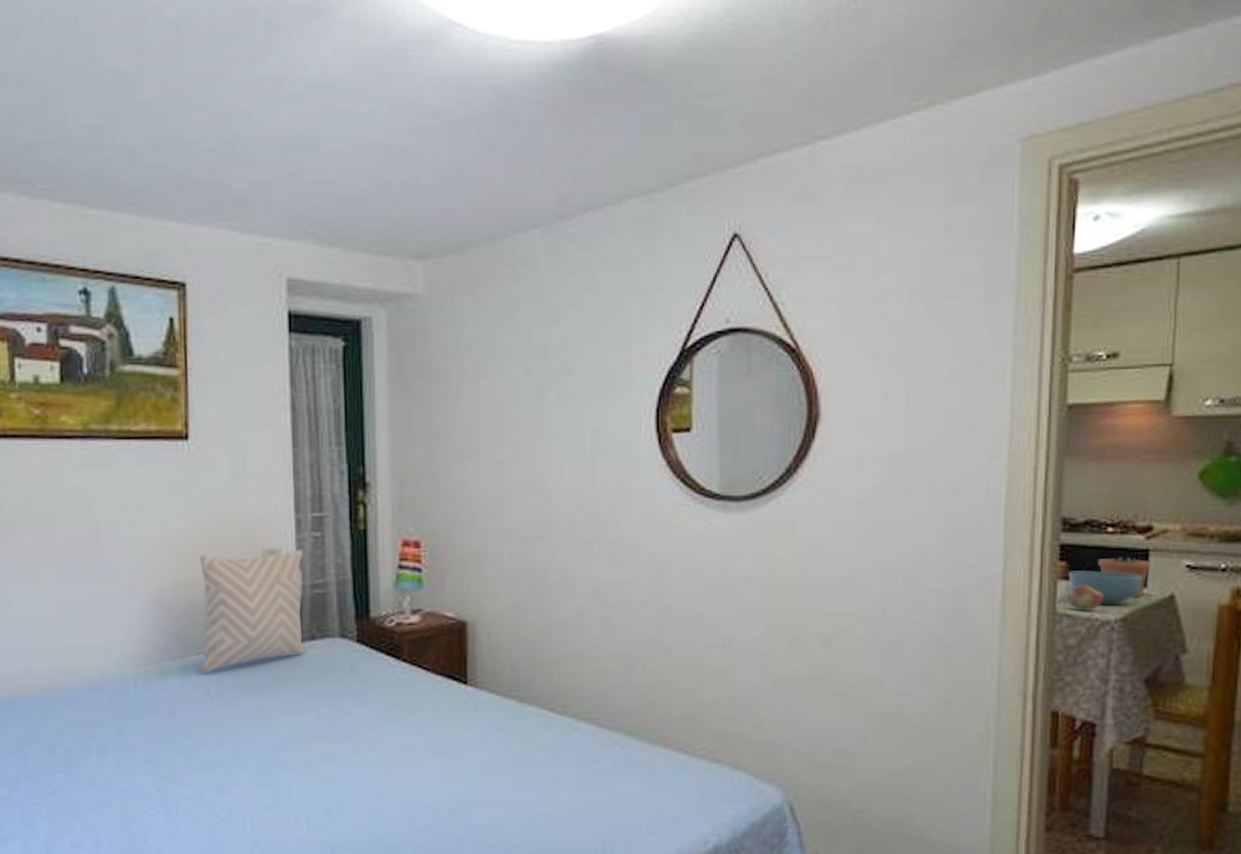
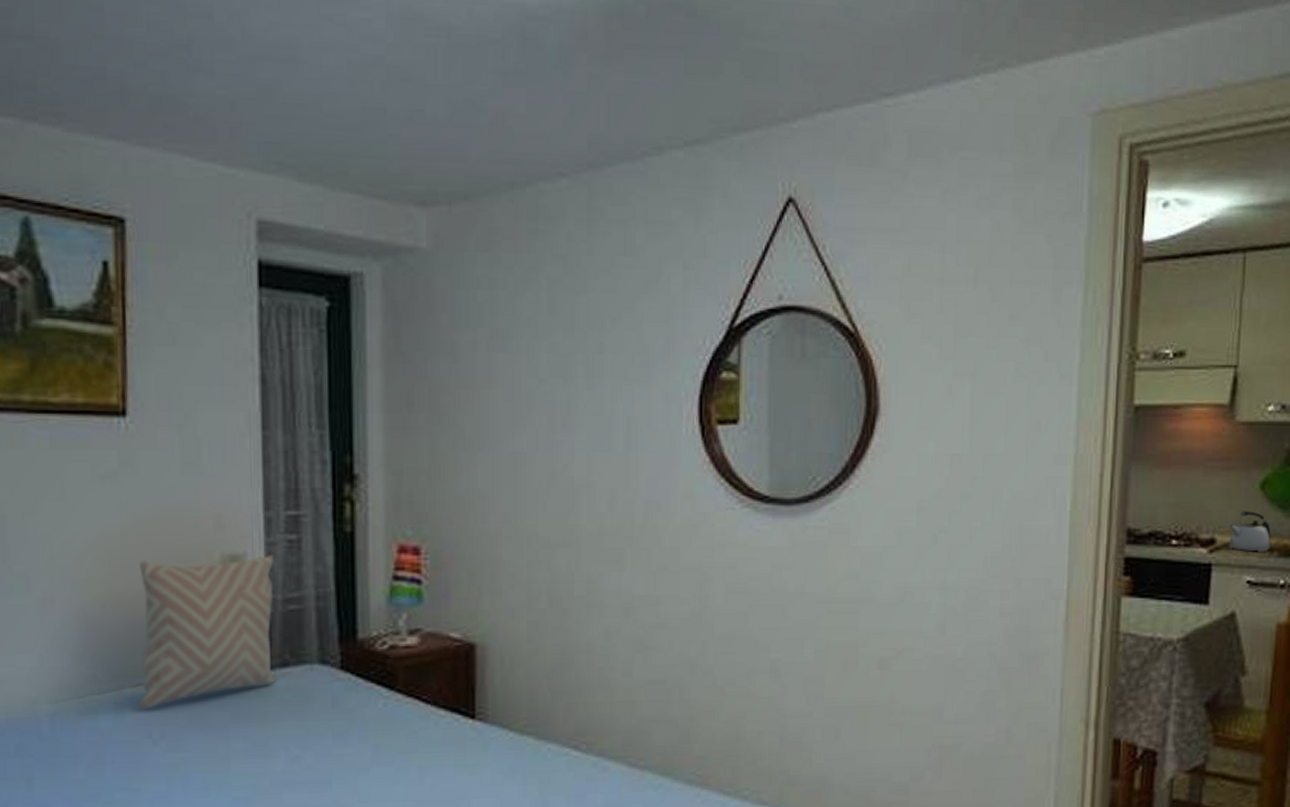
bowl: present [1068,570,1143,606] -> none [1132,586,1205,624]
fruit: present [1069,584,1105,610] -> none [1132,601,1168,629]
planter: present [1098,557,1151,599] -> none [1162,572,1213,617]
kettle: none [1166,500,1211,538] -> present [1228,511,1271,552]

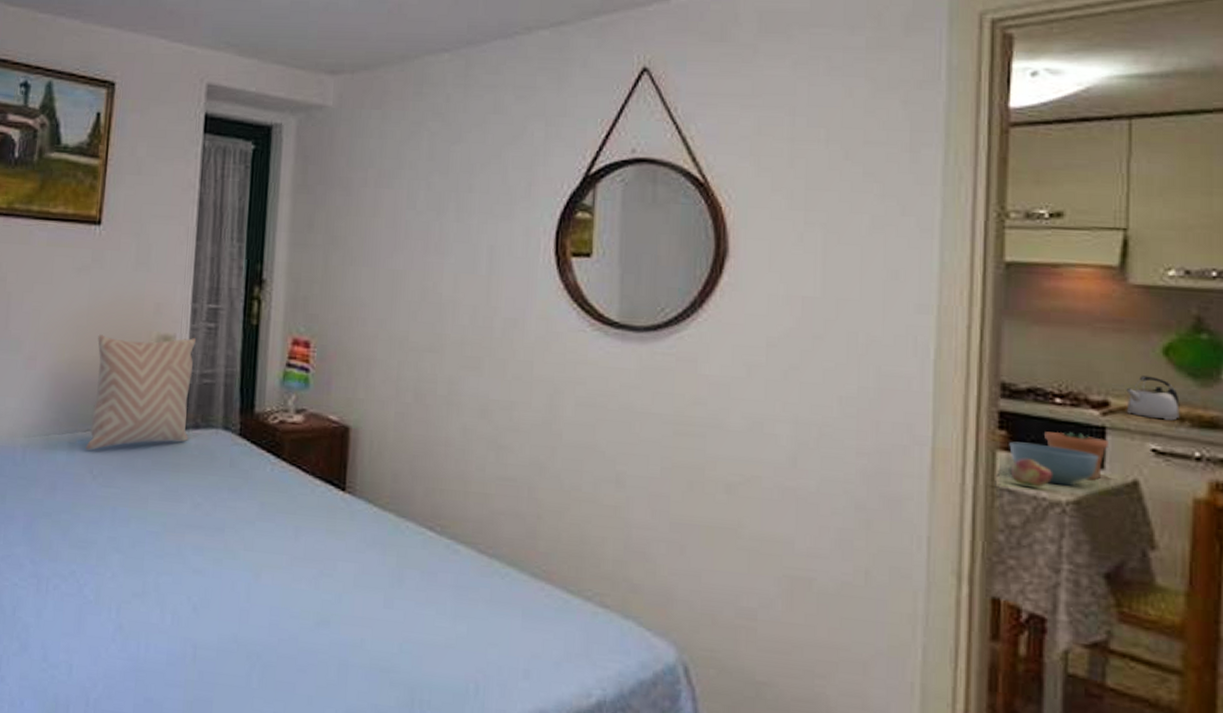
bowl: none [1132,586,1205,624] -> present [1009,441,1099,486]
fruit: none [1132,601,1168,629] -> present [1010,458,1053,488]
planter: none [1162,572,1213,617] -> present [1044,431,1108,481]

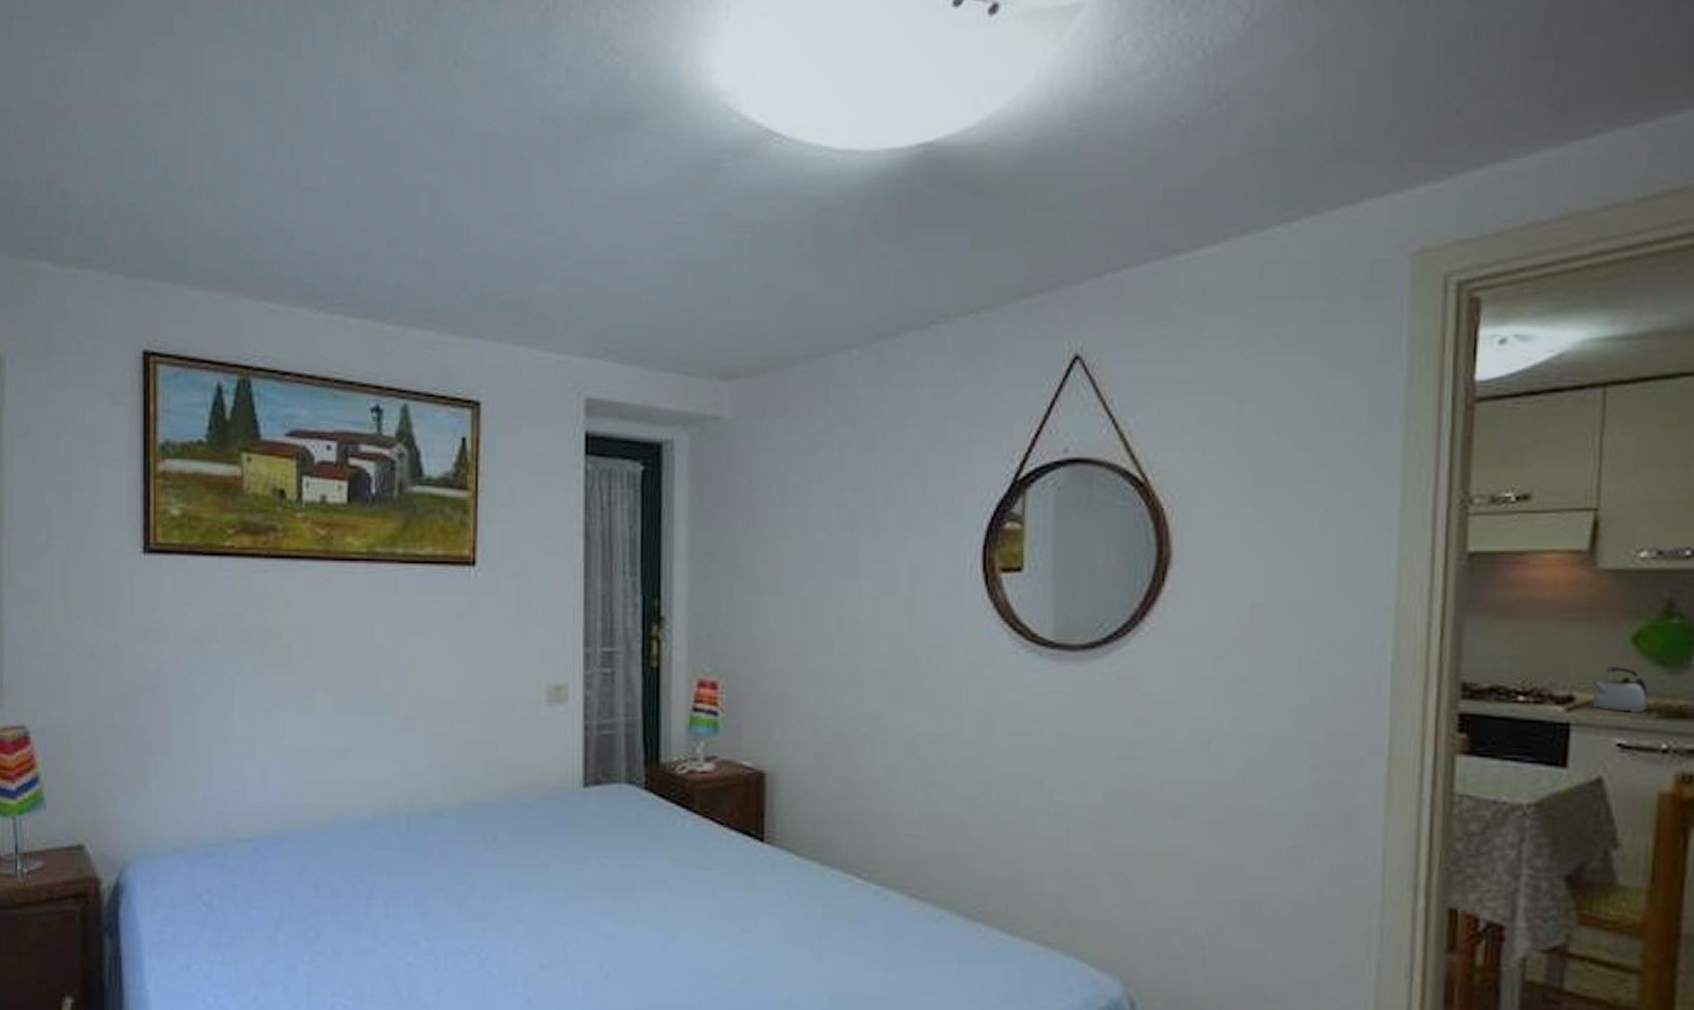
pillow: present [86,334,197,451] -> none [476,686,592,815]
bowl: present [1009,441,1099,486] -> none [1469,744,1562,788]
fruit: present [1010,458,1053,488] -> none [1470,761,1515,791]
planter: present [1044,431,1108,481] -> none [1506,731,1573,781]

